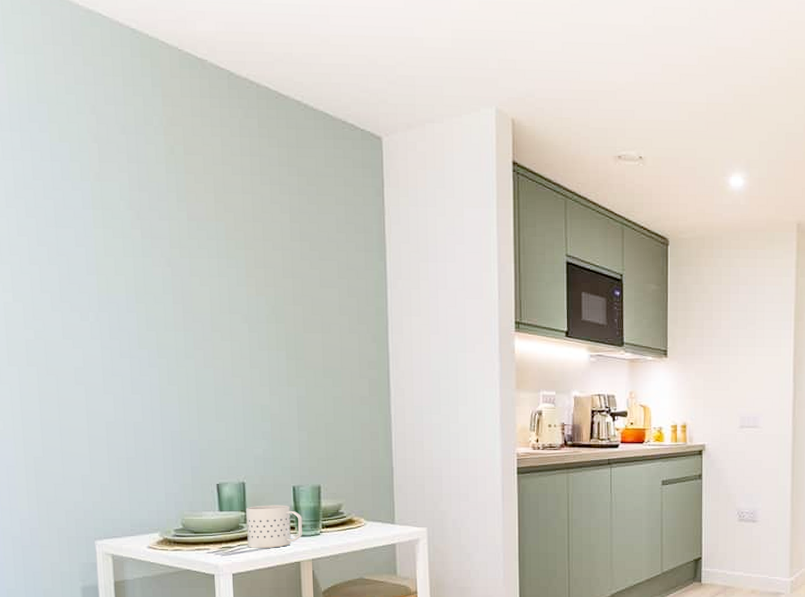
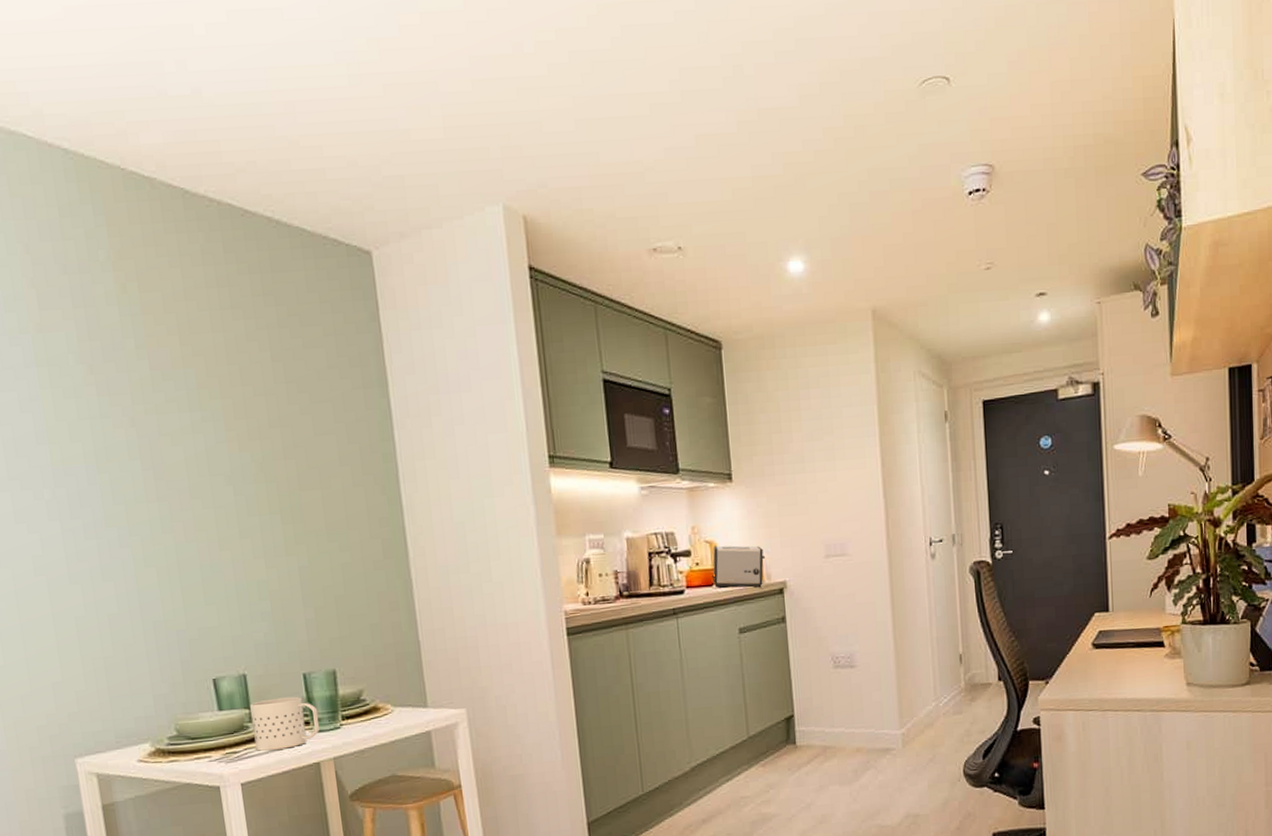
toaster: none [644,410,689,448] -> present [713,545,765,588]

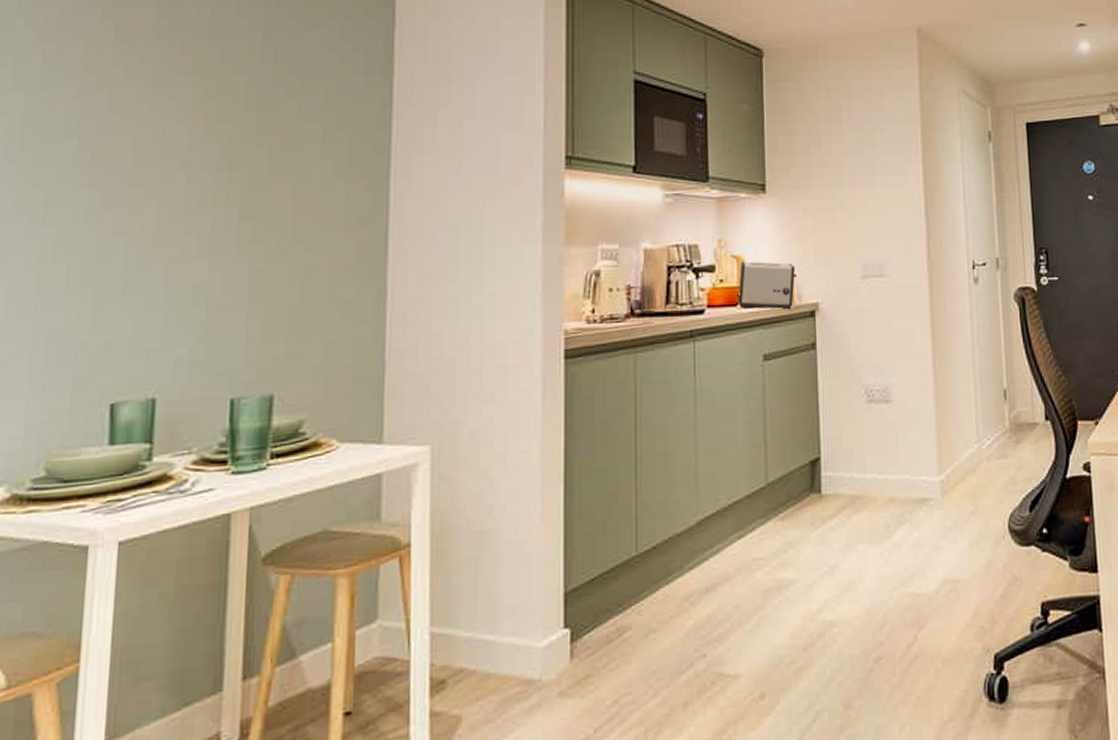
mug: present [250,696,320,751] -> none [149,427,241,499]

